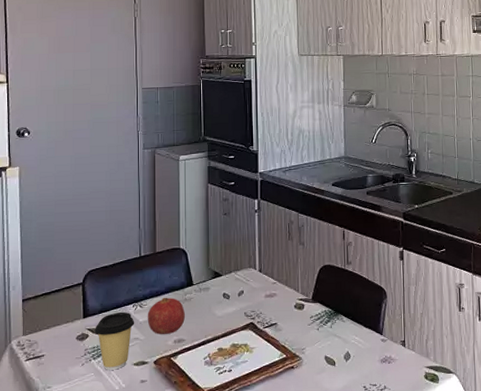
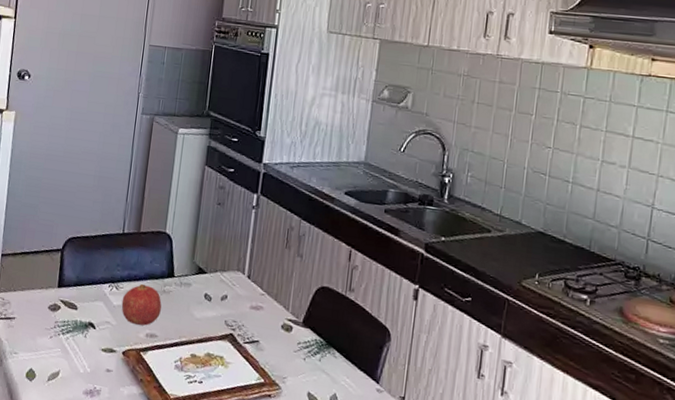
coffee cup: present [95,311,135,370] -> none [67,289,109,352]

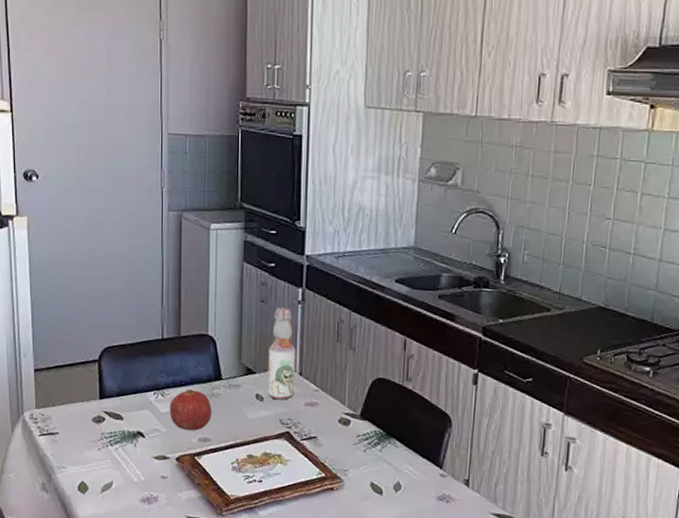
bottle: none [216,210,247,302] -> present [267,307,296,400]

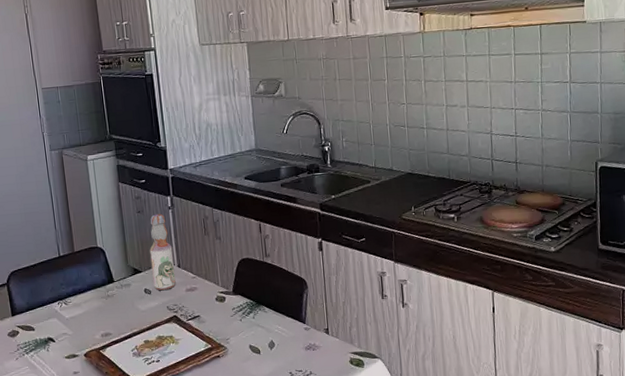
fruit: present [169,388,212,431] -> none [72,294,110,329]

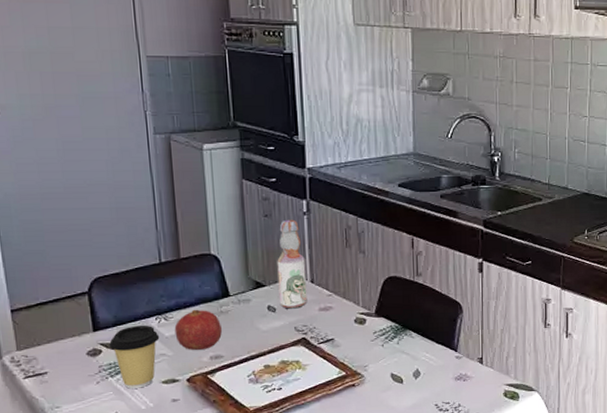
coffee cup: none [24,309,62,364] -> present [109,325,160,389]
fruit: none [72,294,110,329] -> present [174,309,222,350]

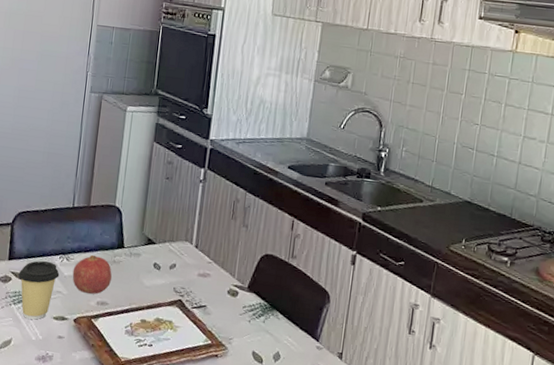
bottle: present [277,219,307,309] -> none [165,184,194,270]

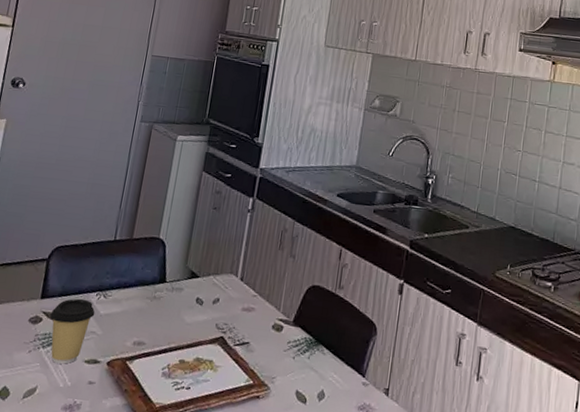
fruit: present [72,254,112,294] -> none [108,290,152,334]

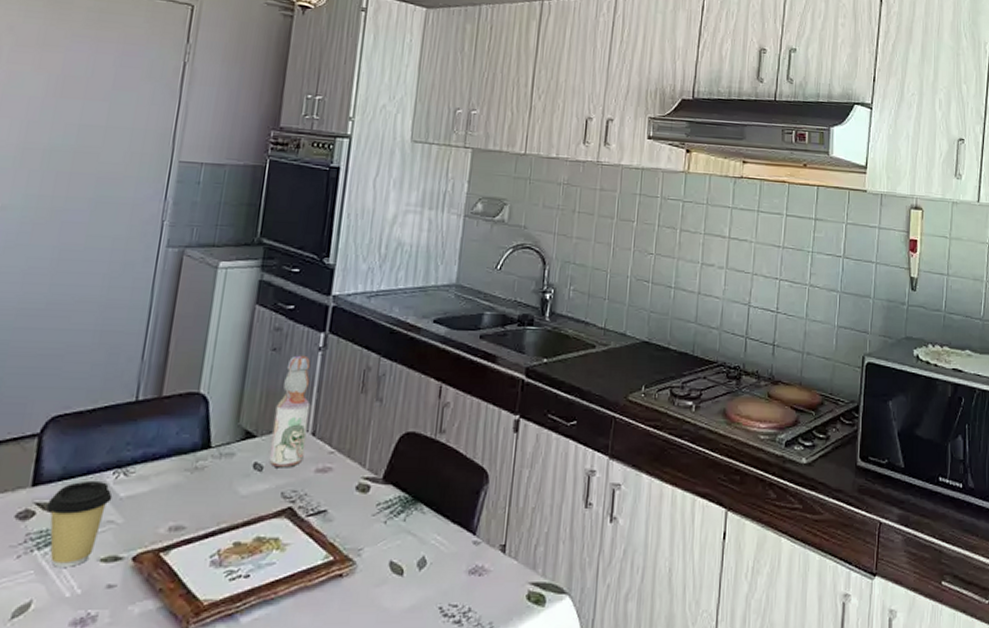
bottle: none [208,214,242,305] -> present [269,355,311,468]

